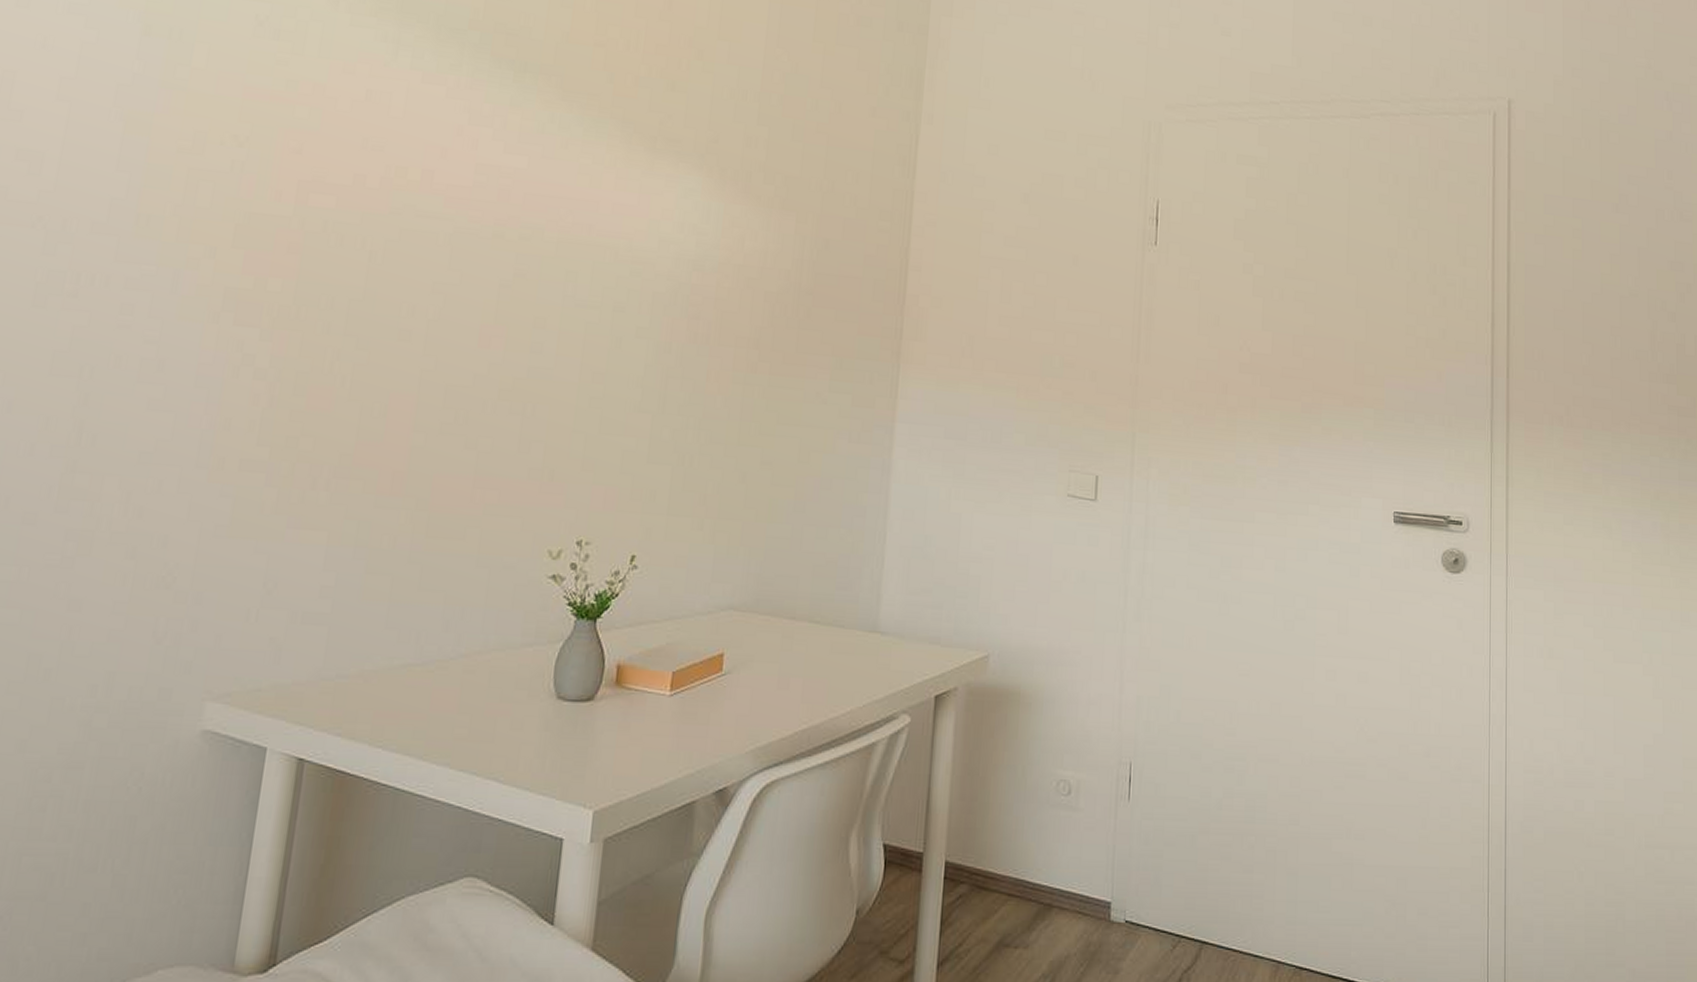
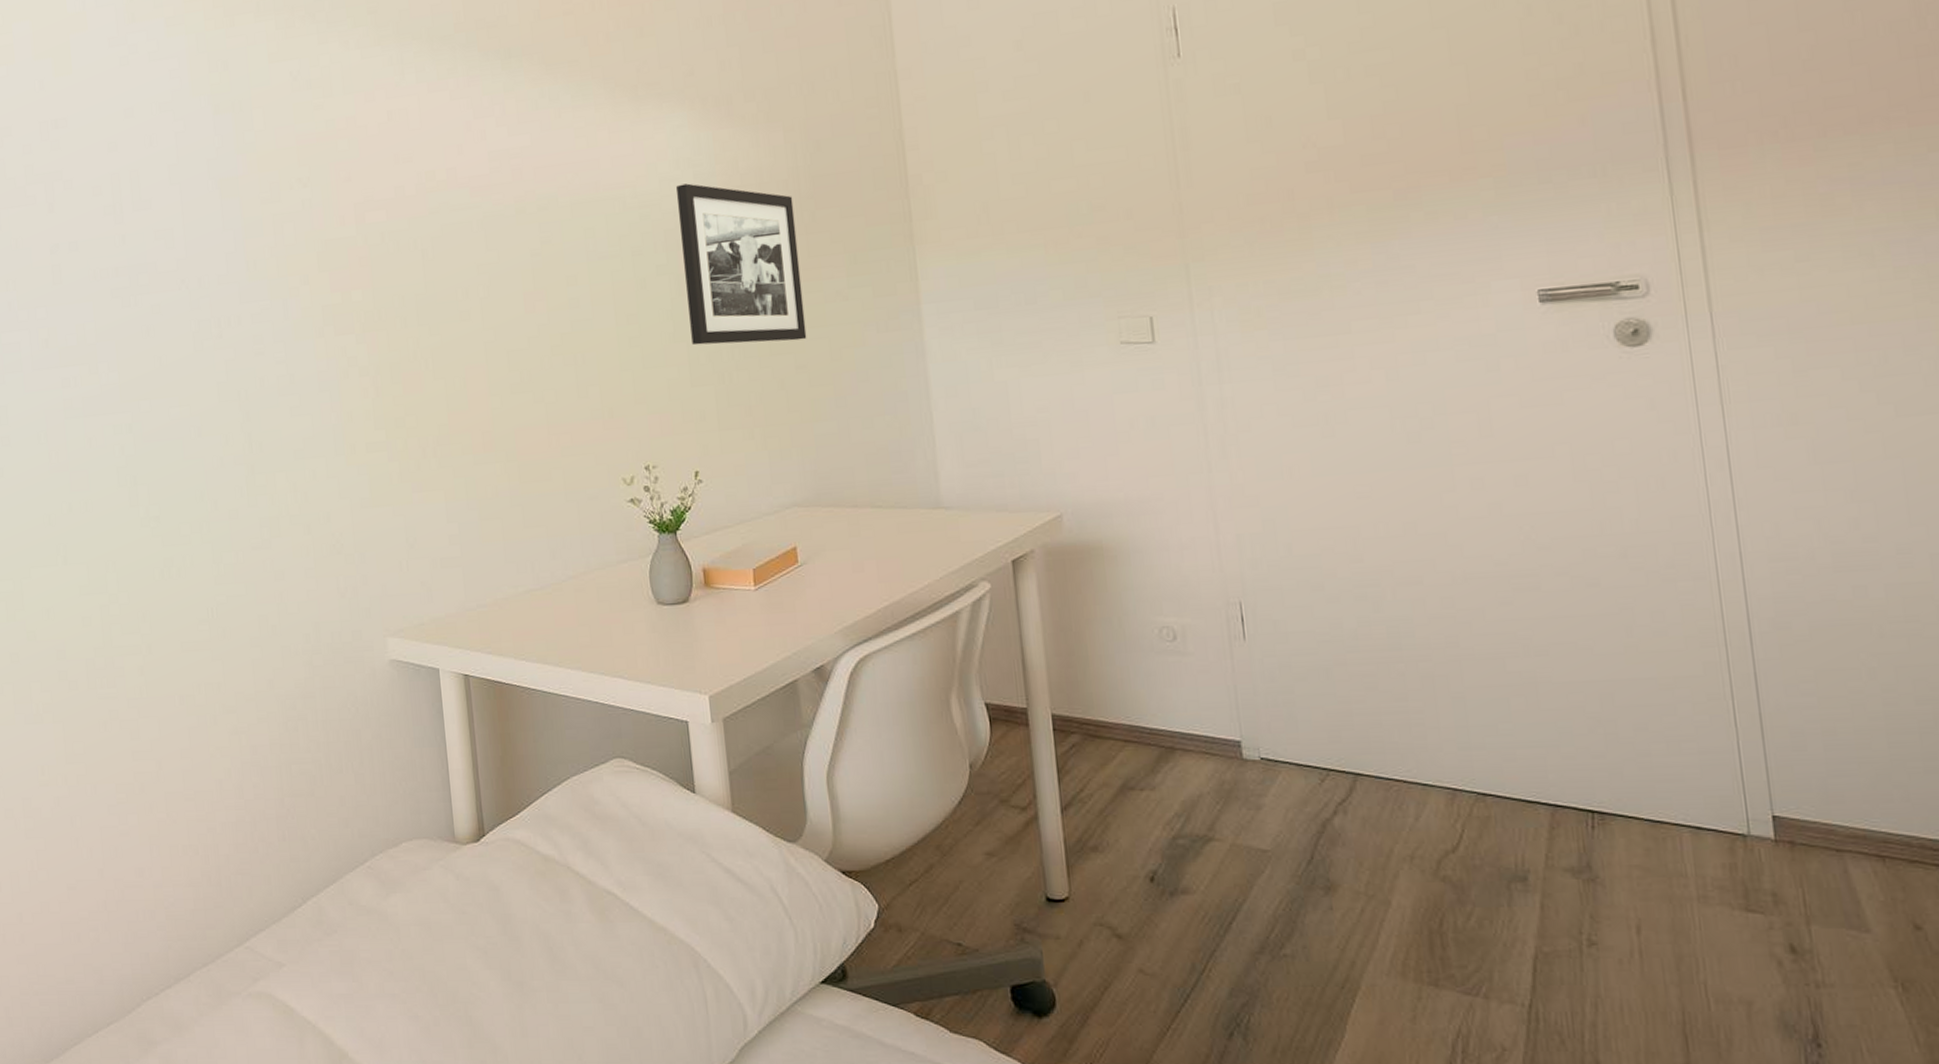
picture frame: none [658,249,792,436] -> present [675,183,807,346]

